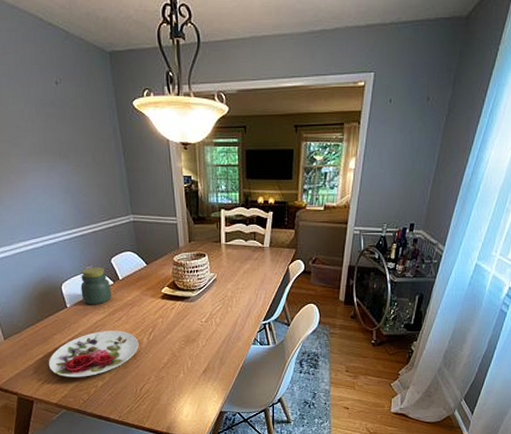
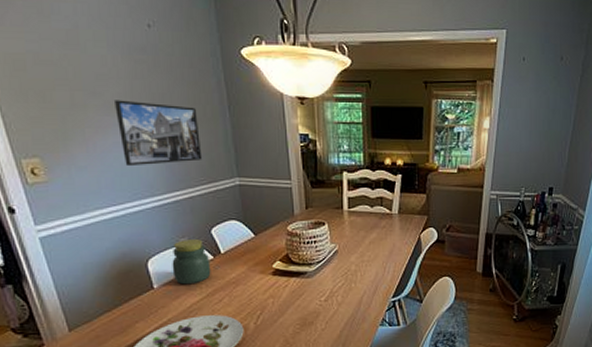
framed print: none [31,149,103,206] -> present [115,100,203,167]

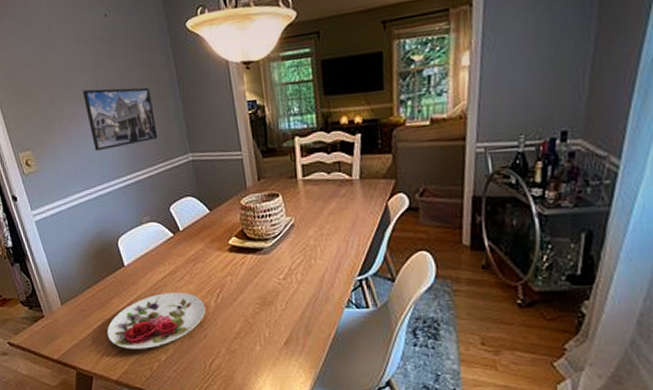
jar: present [172,239,211,285] -> none [138,217,172,263]

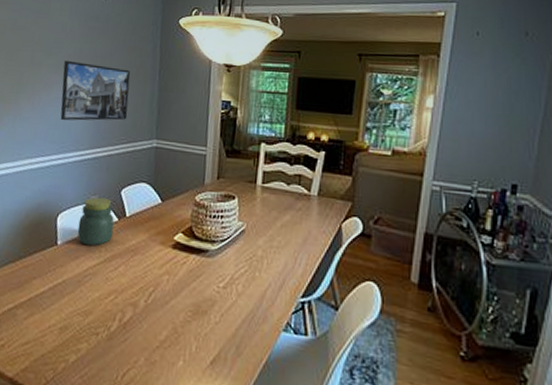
plate: present [107,292,206,349] -> none [16,282,134,345]
jar: none [138,217,172,263] -> present [77,197,114,246]

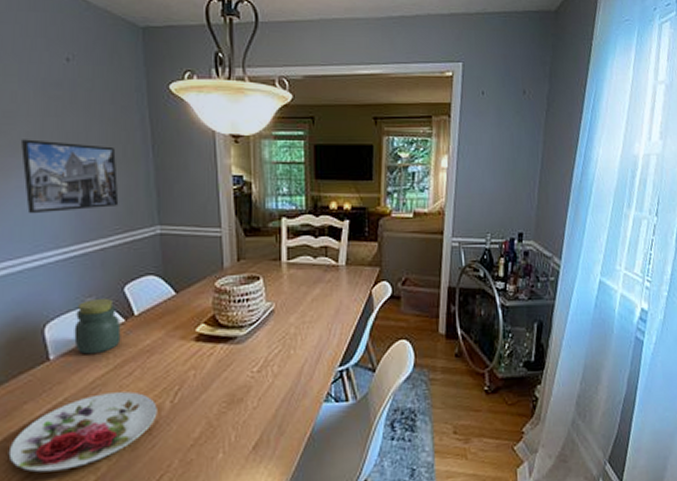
plate: none [16,282,134,345] -> present [8,391,157,473]

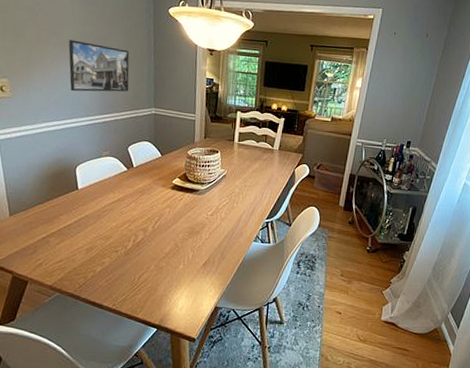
plate: present [8,391,157,473] -> none [49,215,144,261]
jar: present [74,299,121,355] -> none [94,153,124,190]

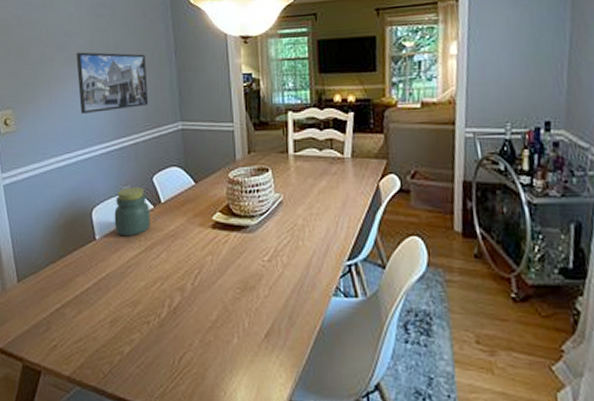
jar: none [94,153,124,190] -> present [114,187,151,237]

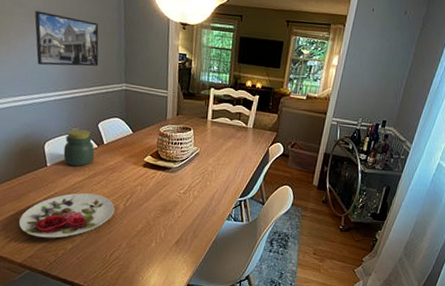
plate: none [65,272,180,339] -> present [18,193,115,238]

